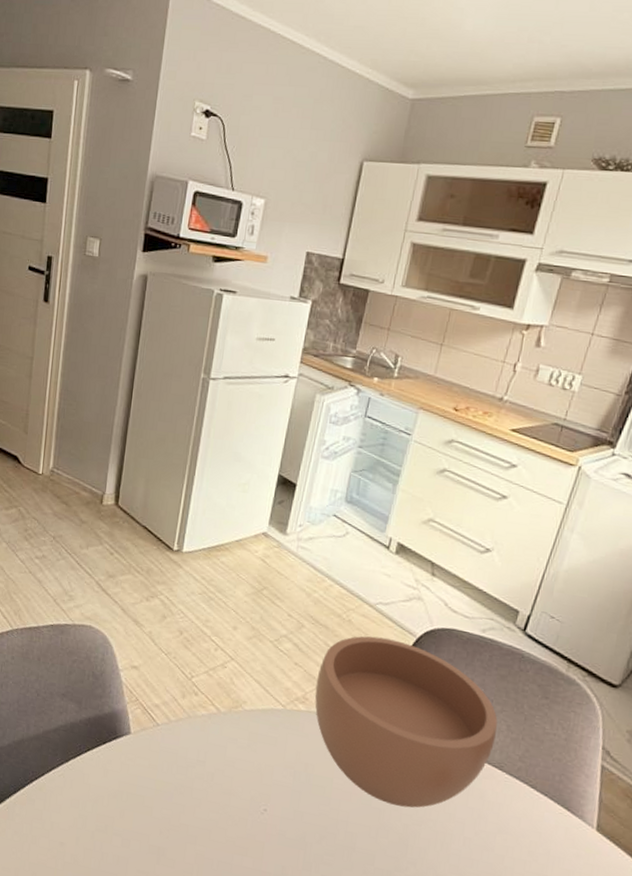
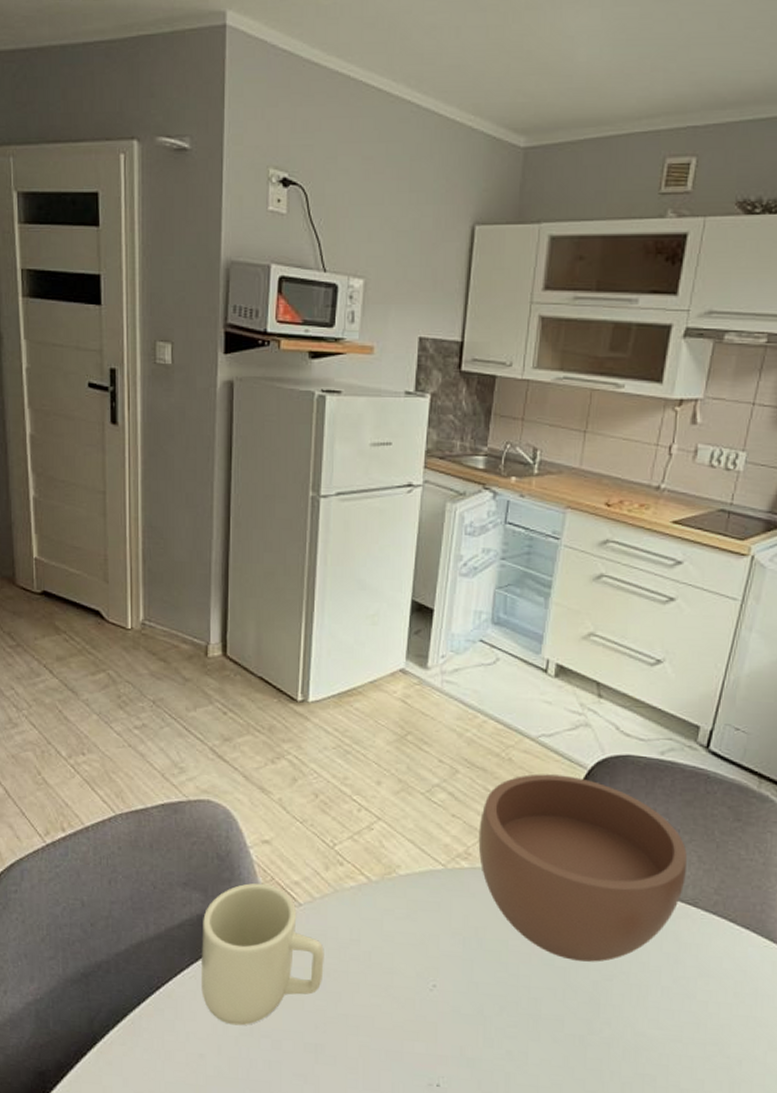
mug: none [67,701,175,823] -> present [202,882,324,1026]

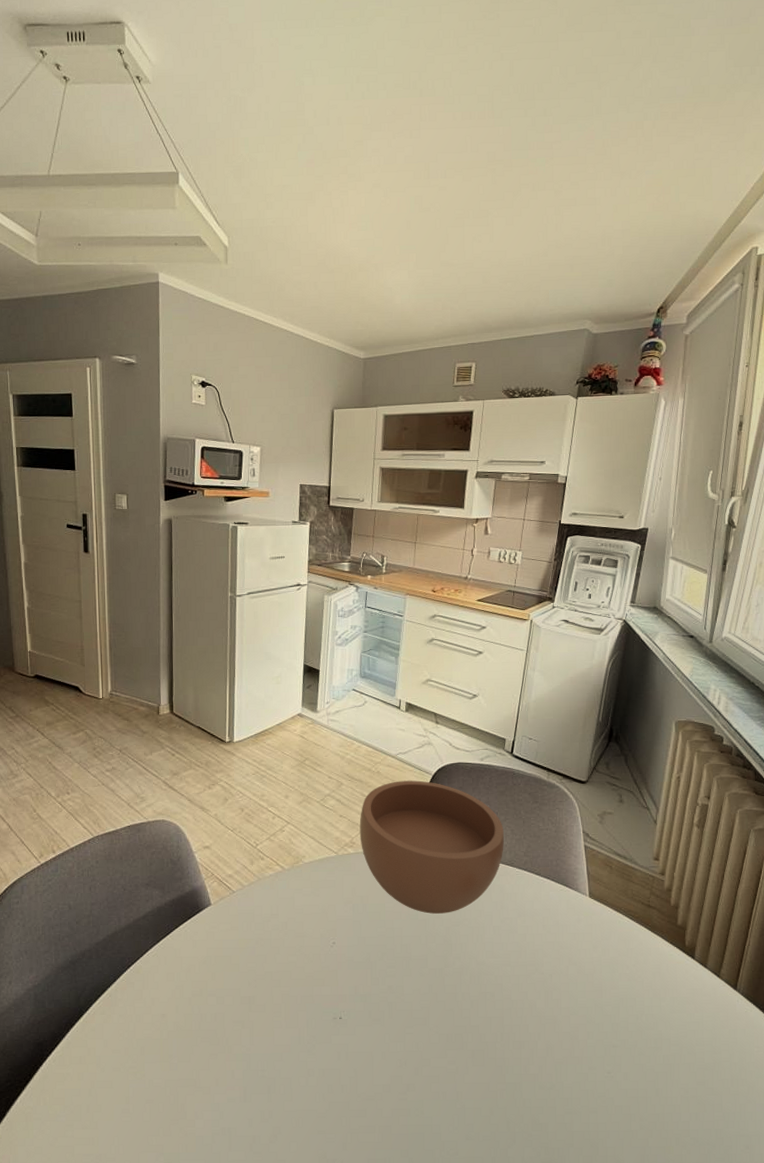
mug: present [202,882,324,1026] -> none [161,878,253,989]

